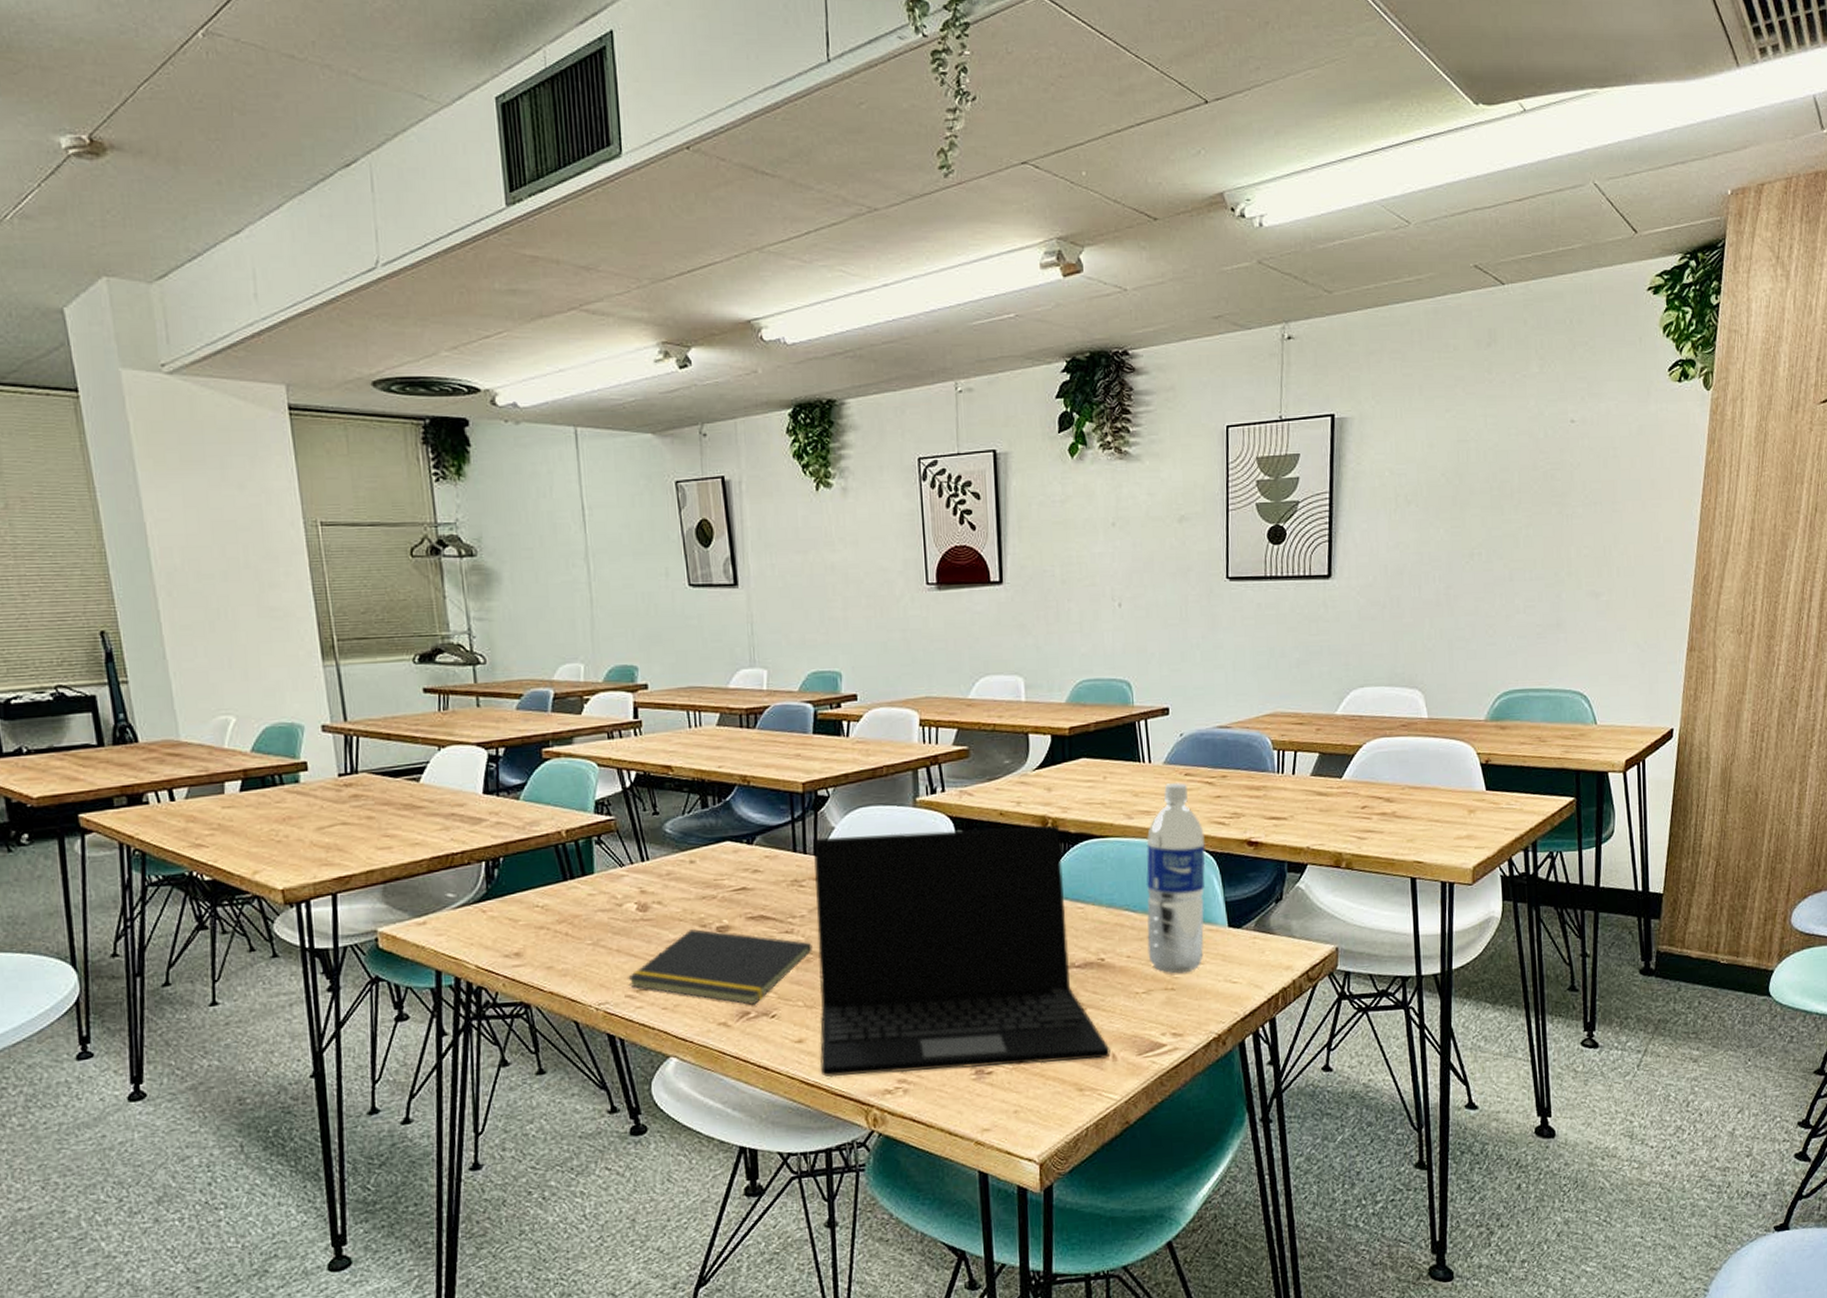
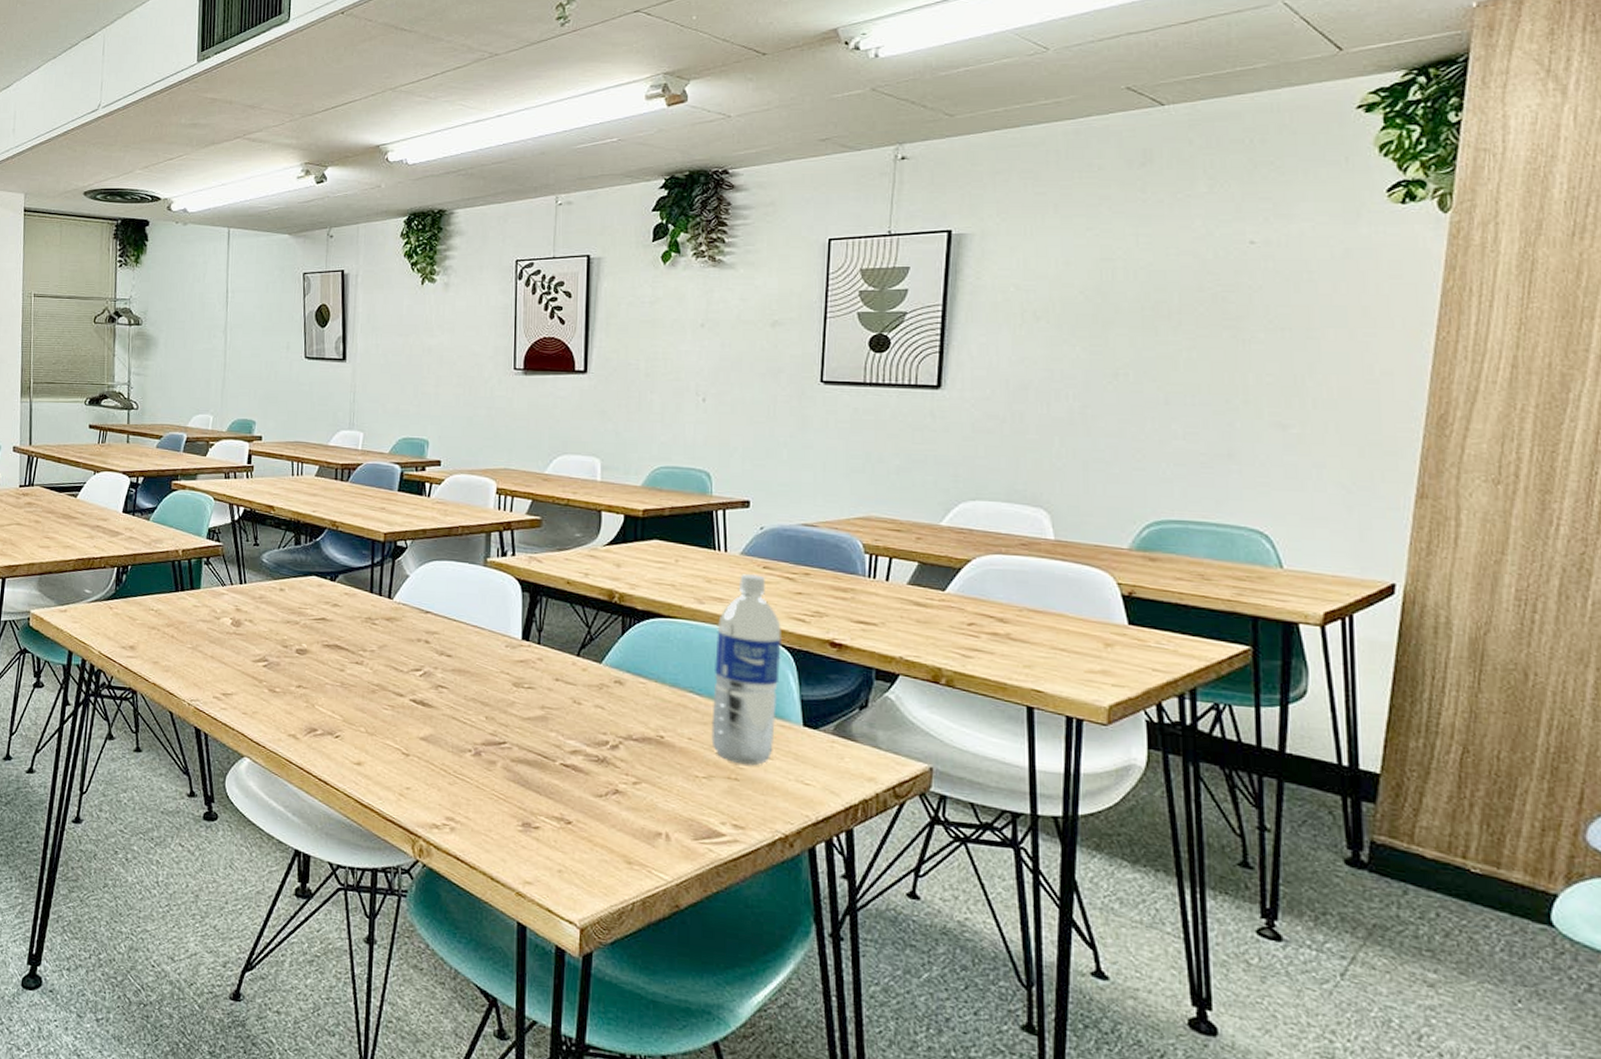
notepad: present [628,929,813,1005] -> none [217,648,379,723]
laptop: present [812,825,1111,1078] -> none [375,583,664,836]

